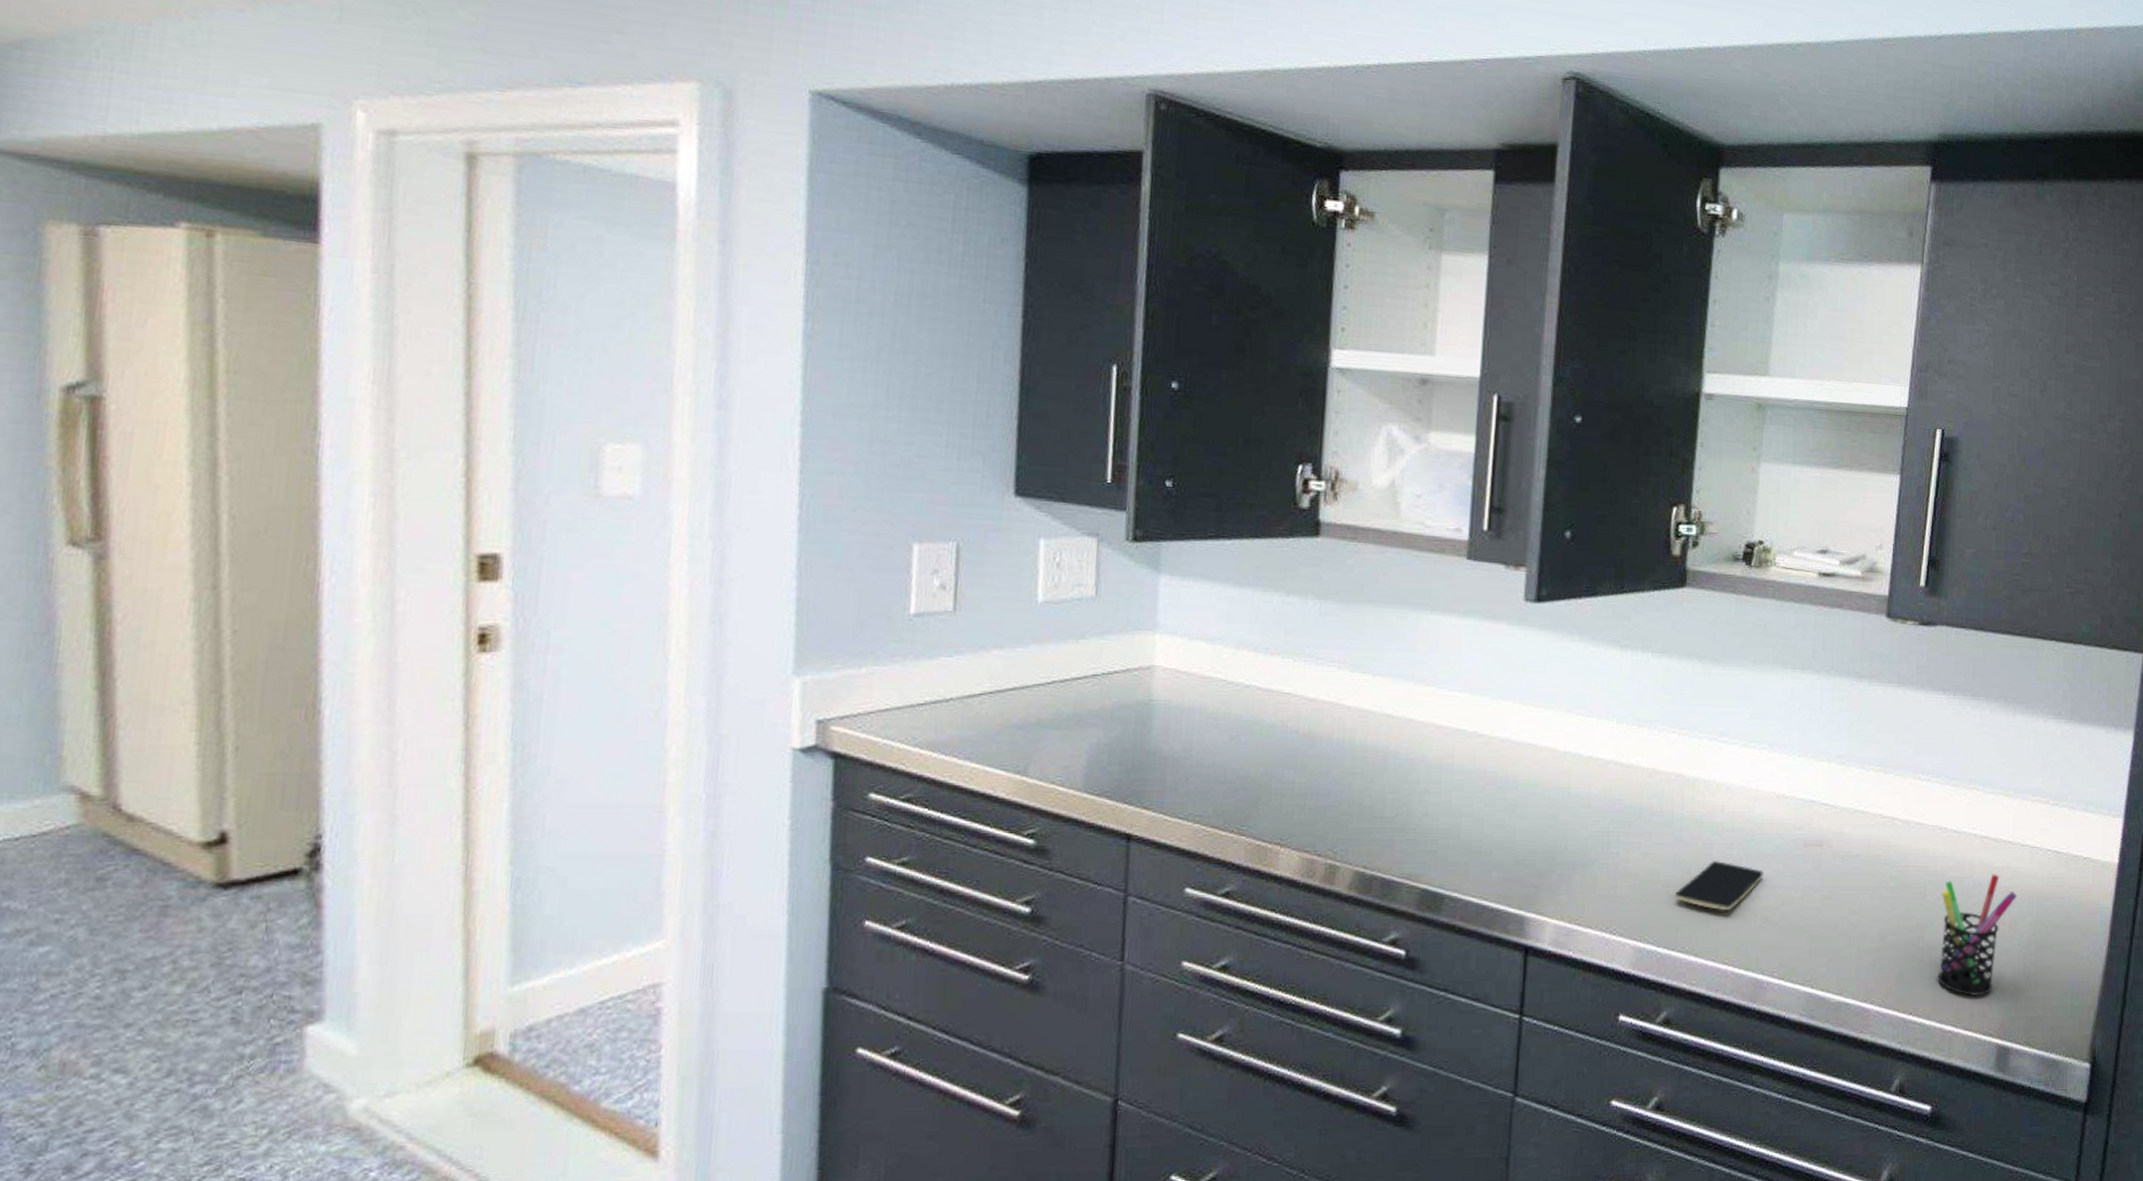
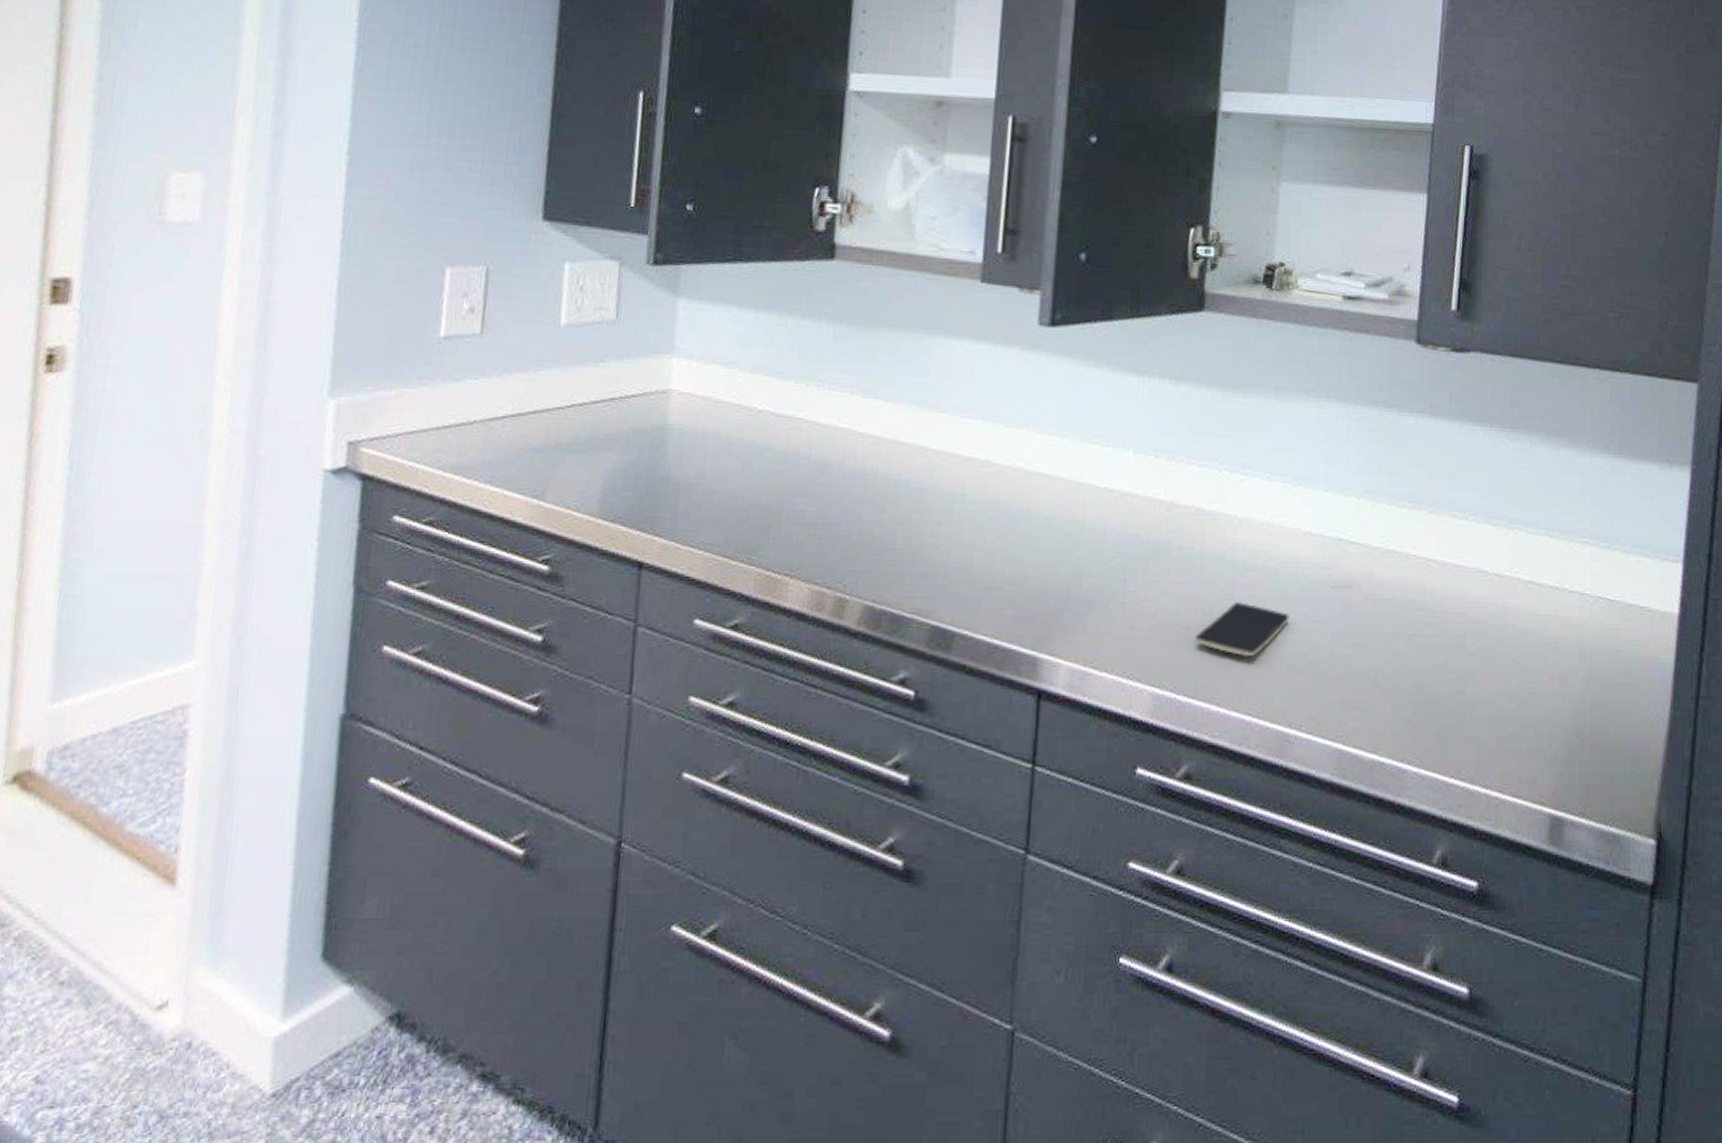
pen holder: present [1937,874,2018,997] -> none [1481,623,1567,760]

